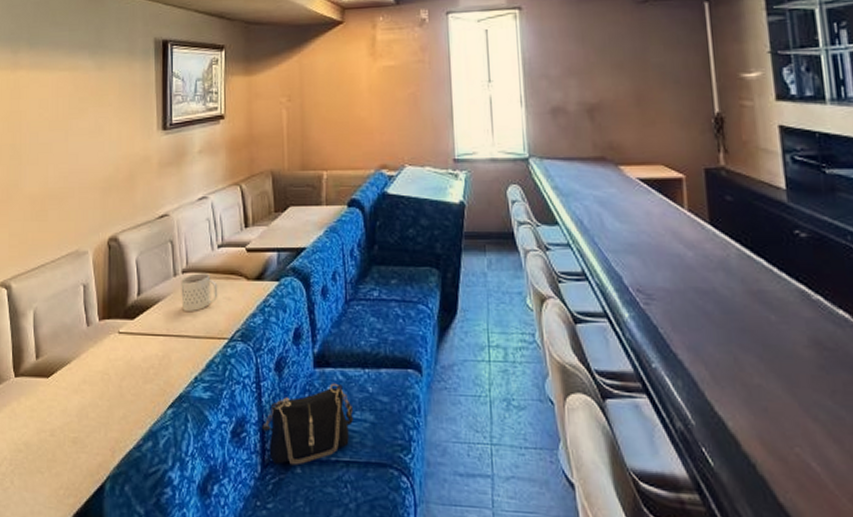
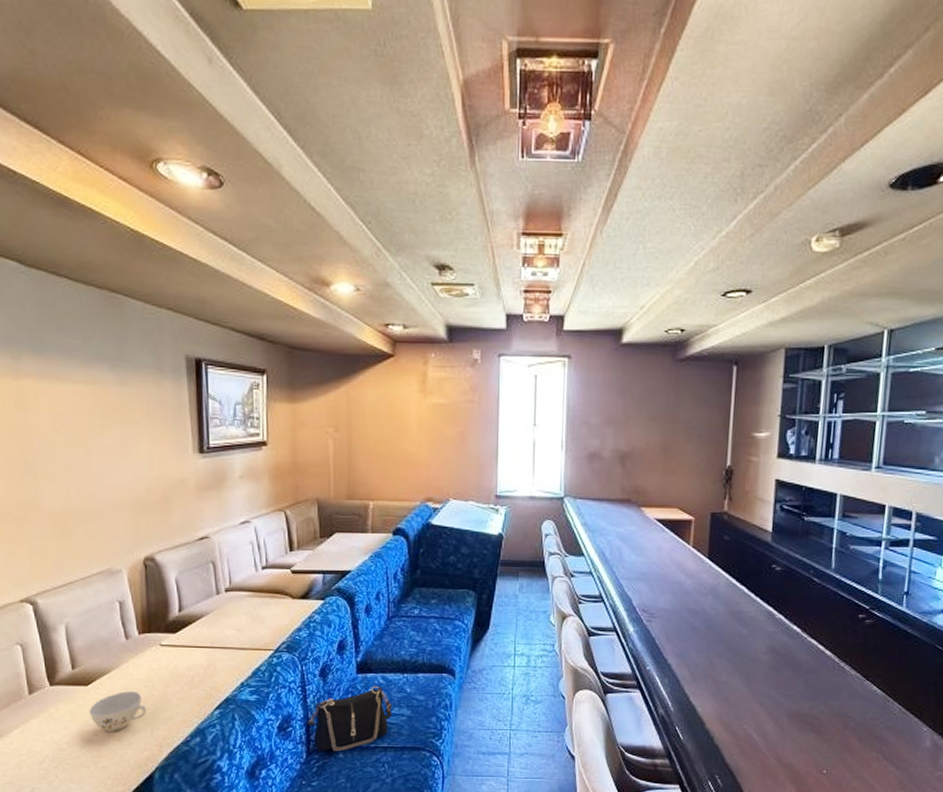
teacup: none [48,385,101,433] -> present [89,691,146,733]
mug: present [181,273,218,312] -> none [224,592,263,627]

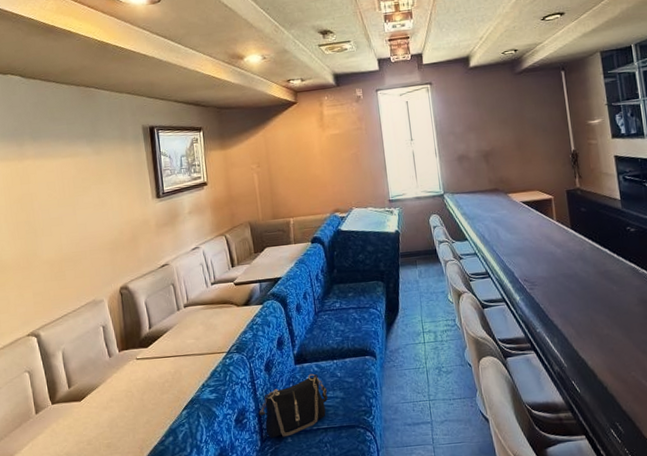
teacup: present [89,691,146,733] -> none [83,402,129,441]

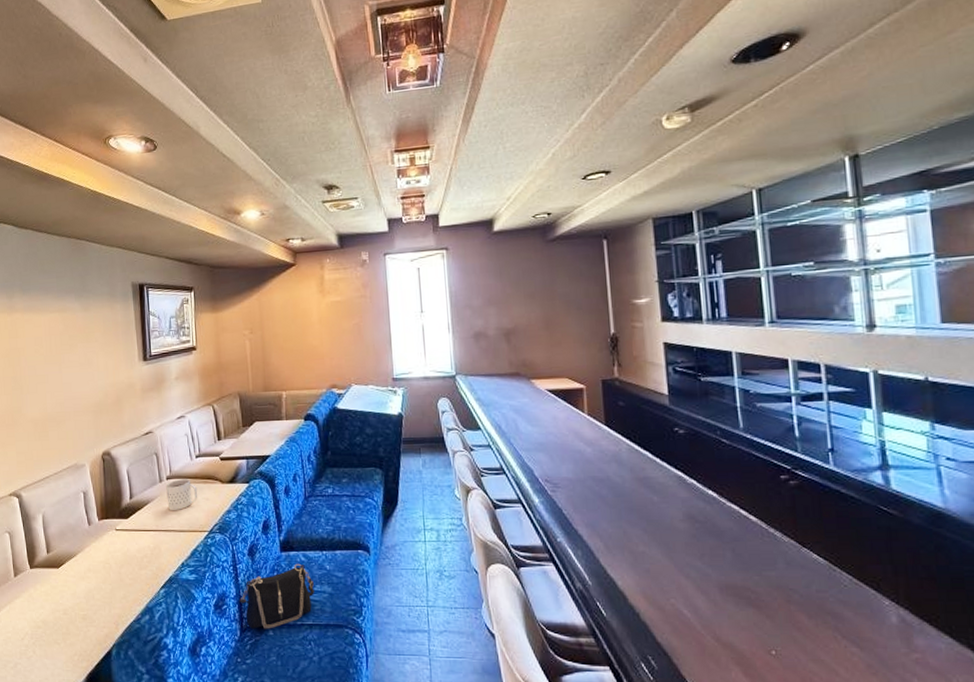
mug: none [184,305,215,337] -> present [166,479,198,511]

